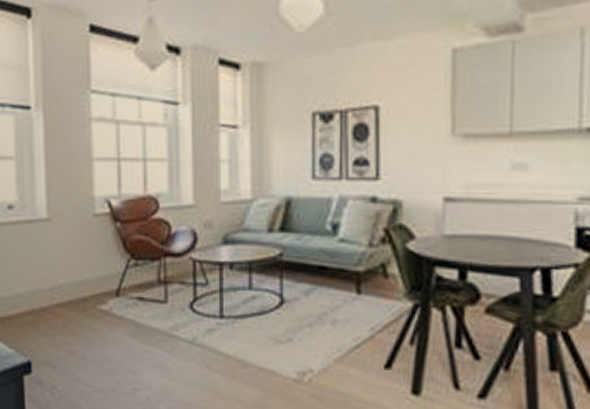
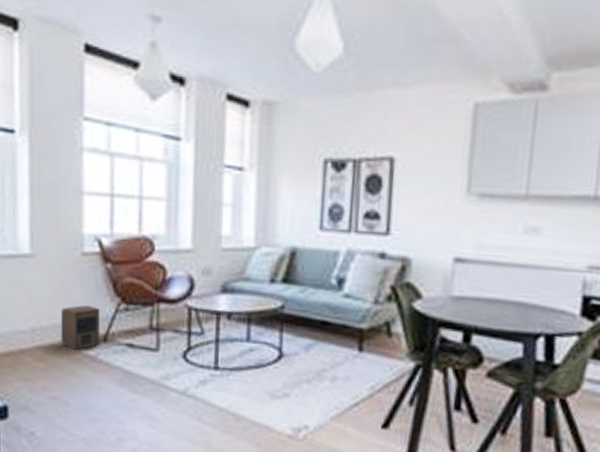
speaker: none [77,262,112,305] -> present [61,304,100,350]

